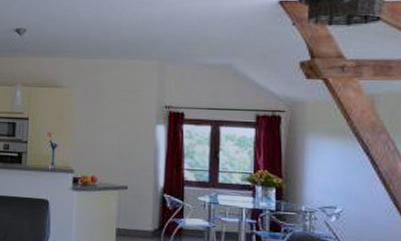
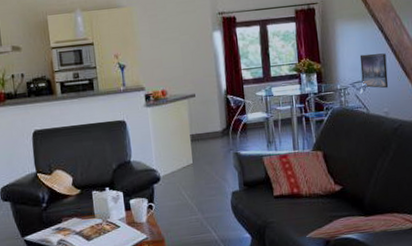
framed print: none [334,176,372,222] -> present [359,53,389,89]

